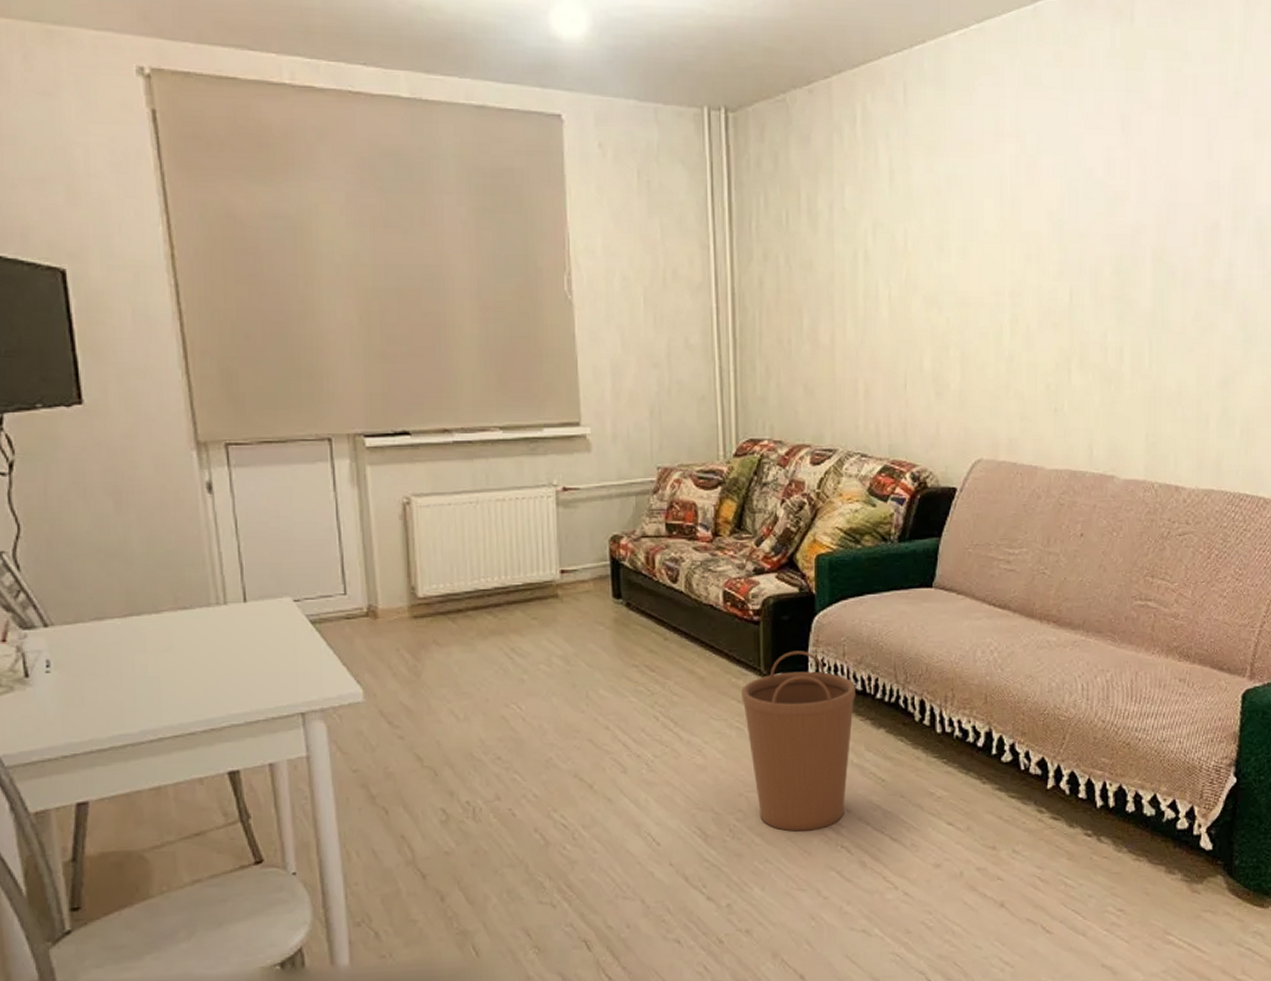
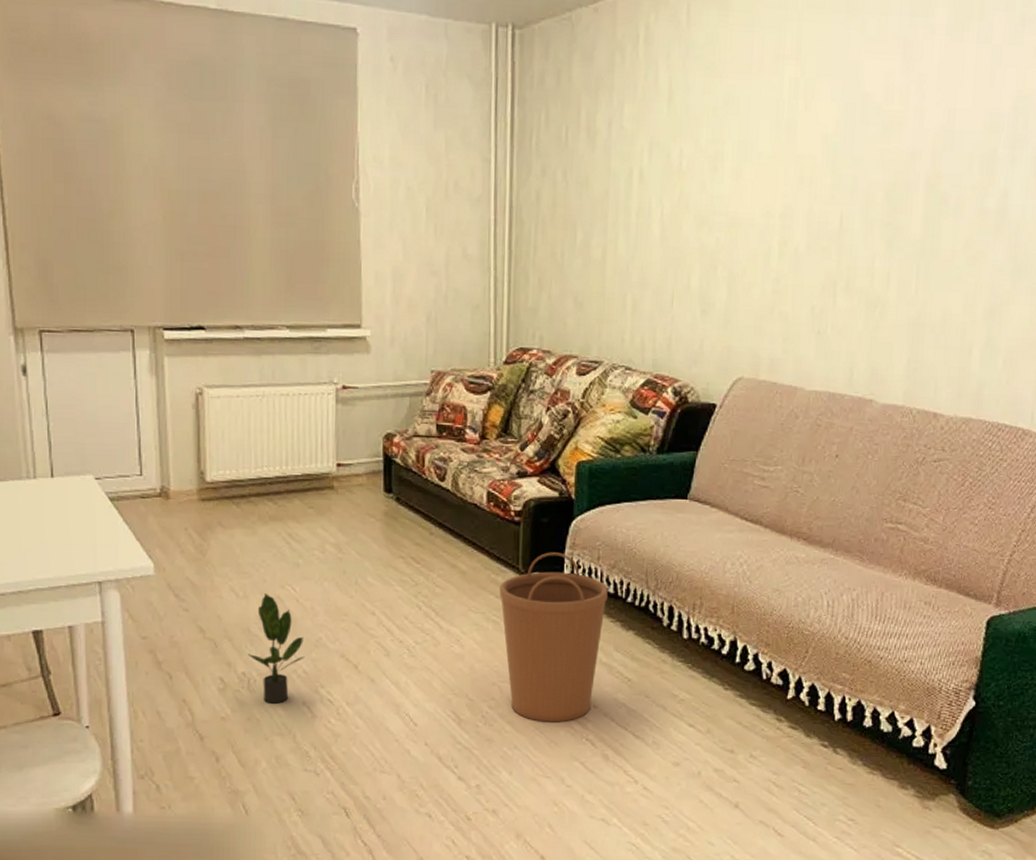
potted plant: none [471,714,535,833] -> present [247,593,306,704]

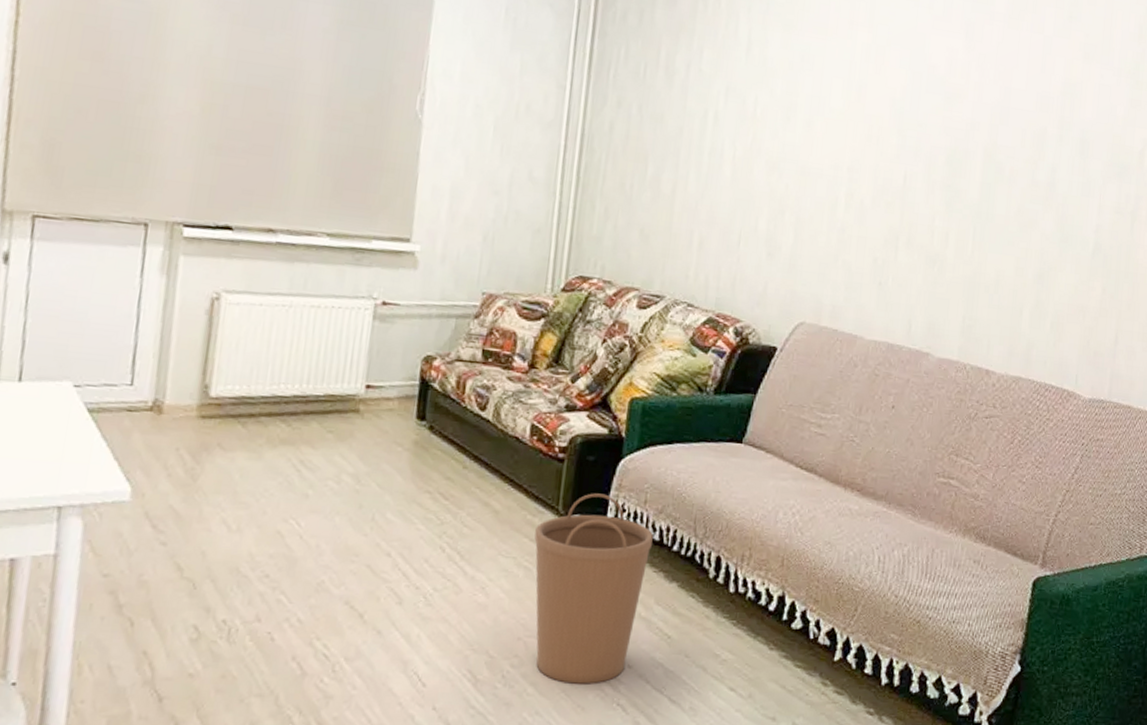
potted plant: present [247,593,306,704] -> none [232,527,303,658]

